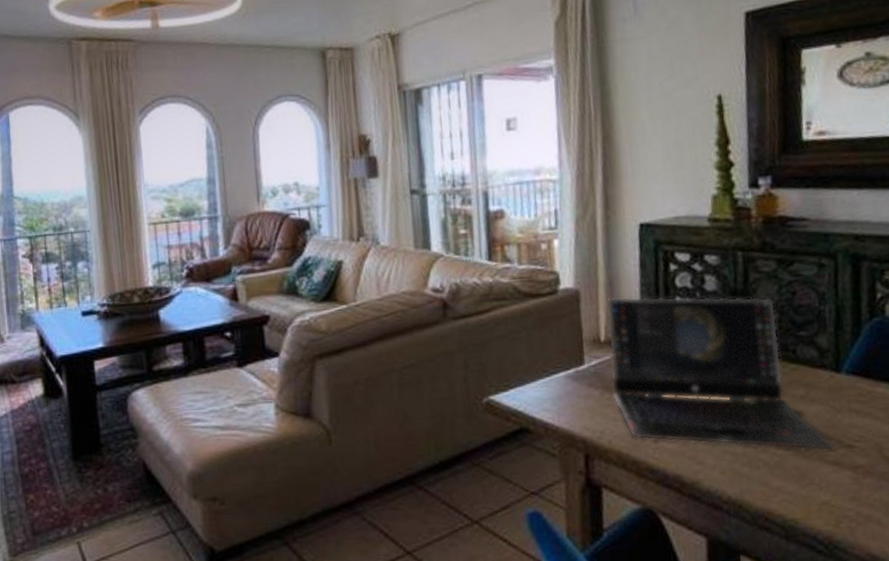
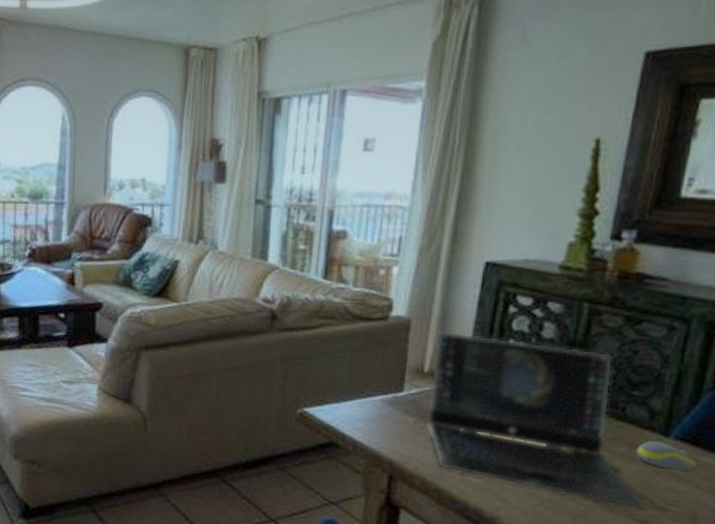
computer mouse: none [813,378,872,405] -> present [635,440,697,471]

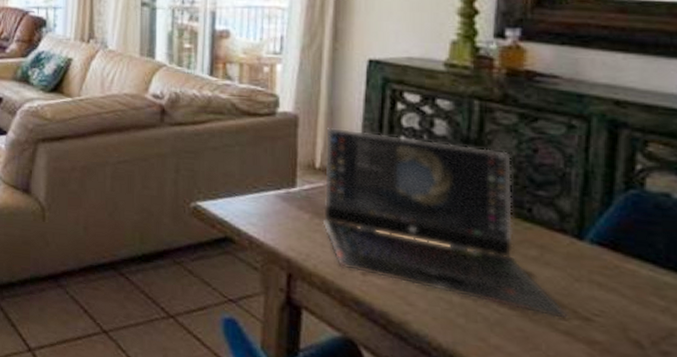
computer mouse: present [635,440,697,471] -> none [549,244,620,278]

